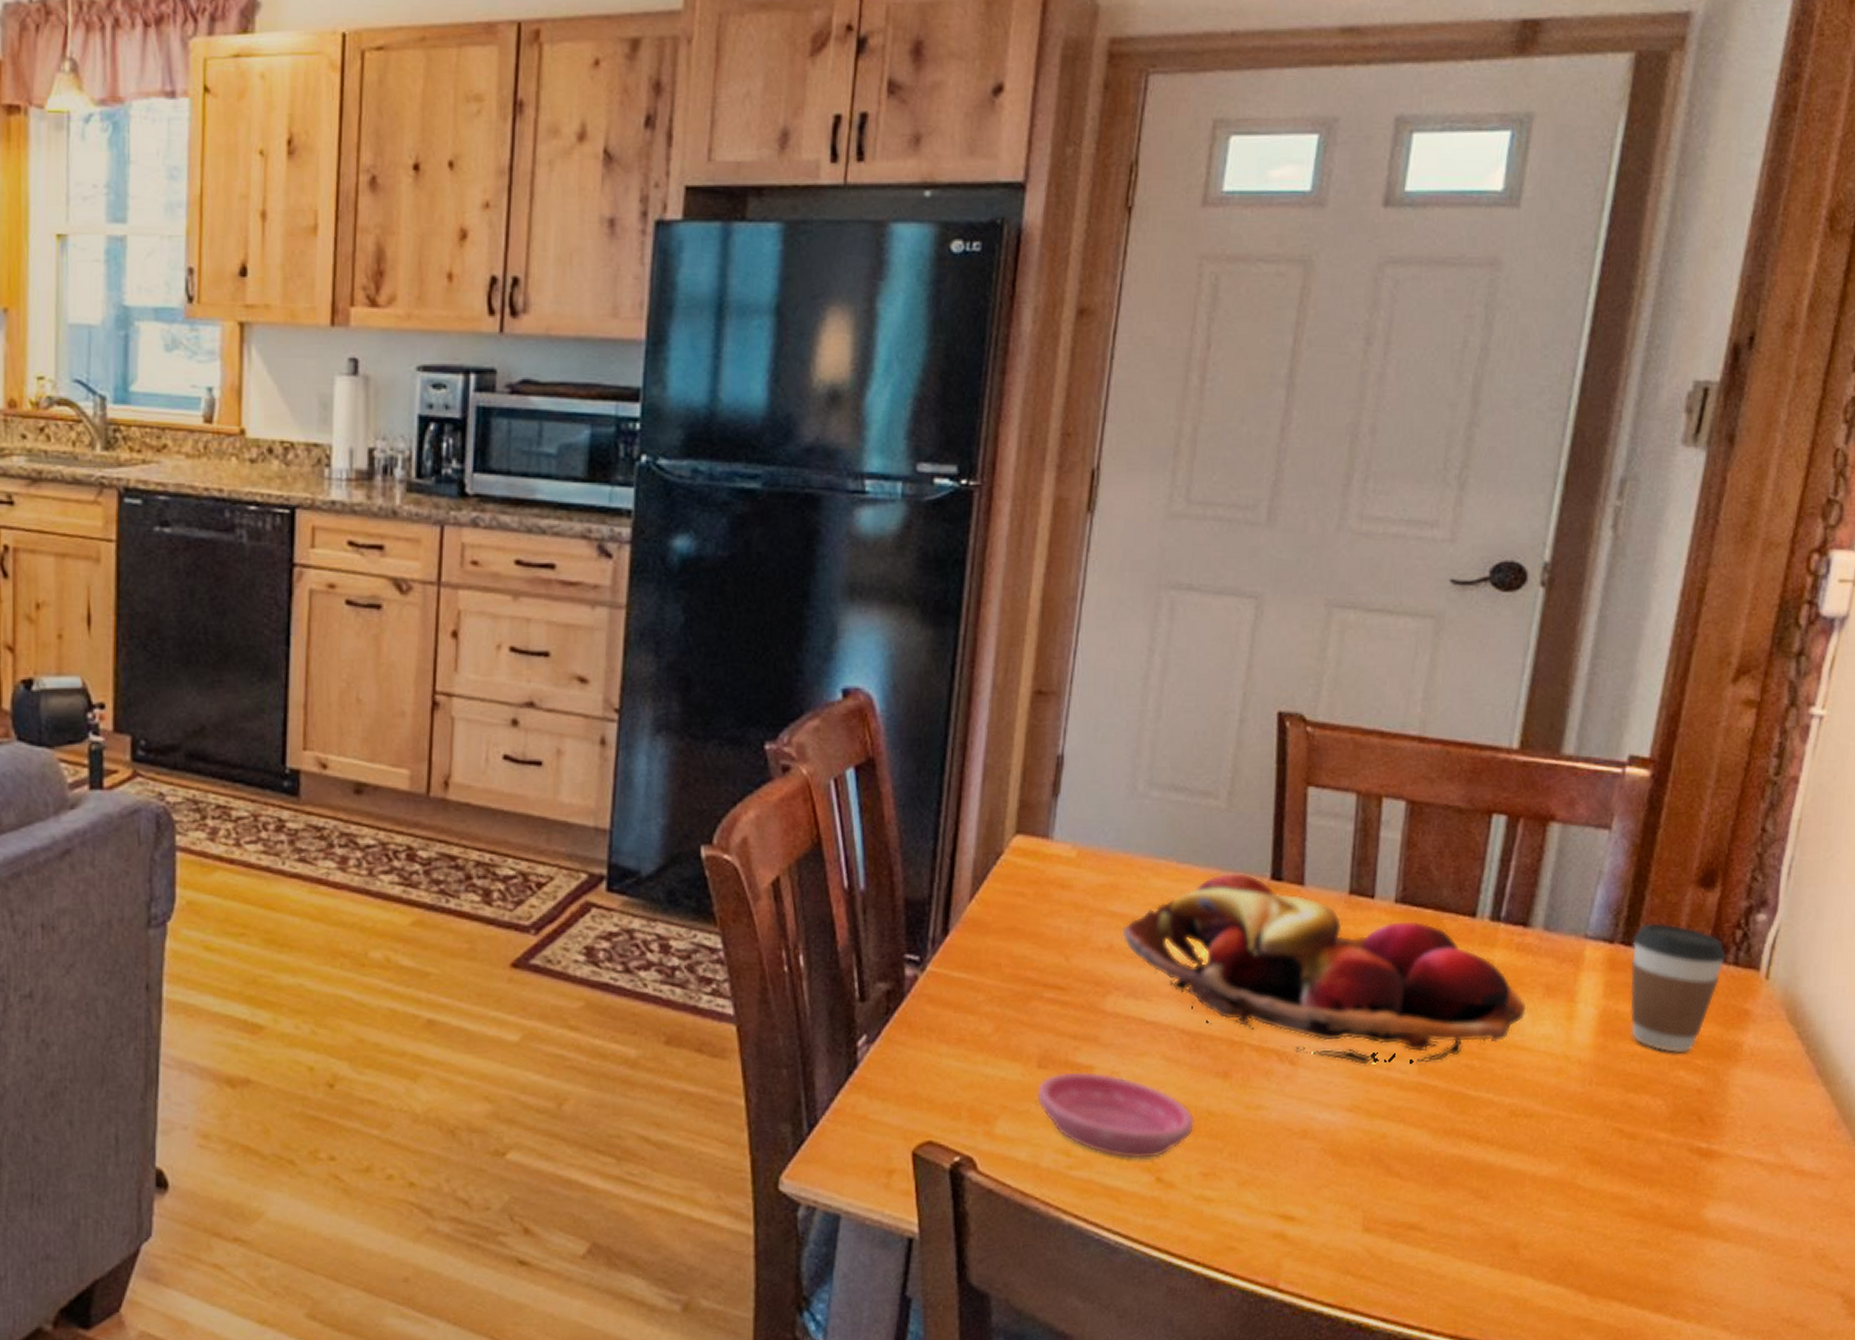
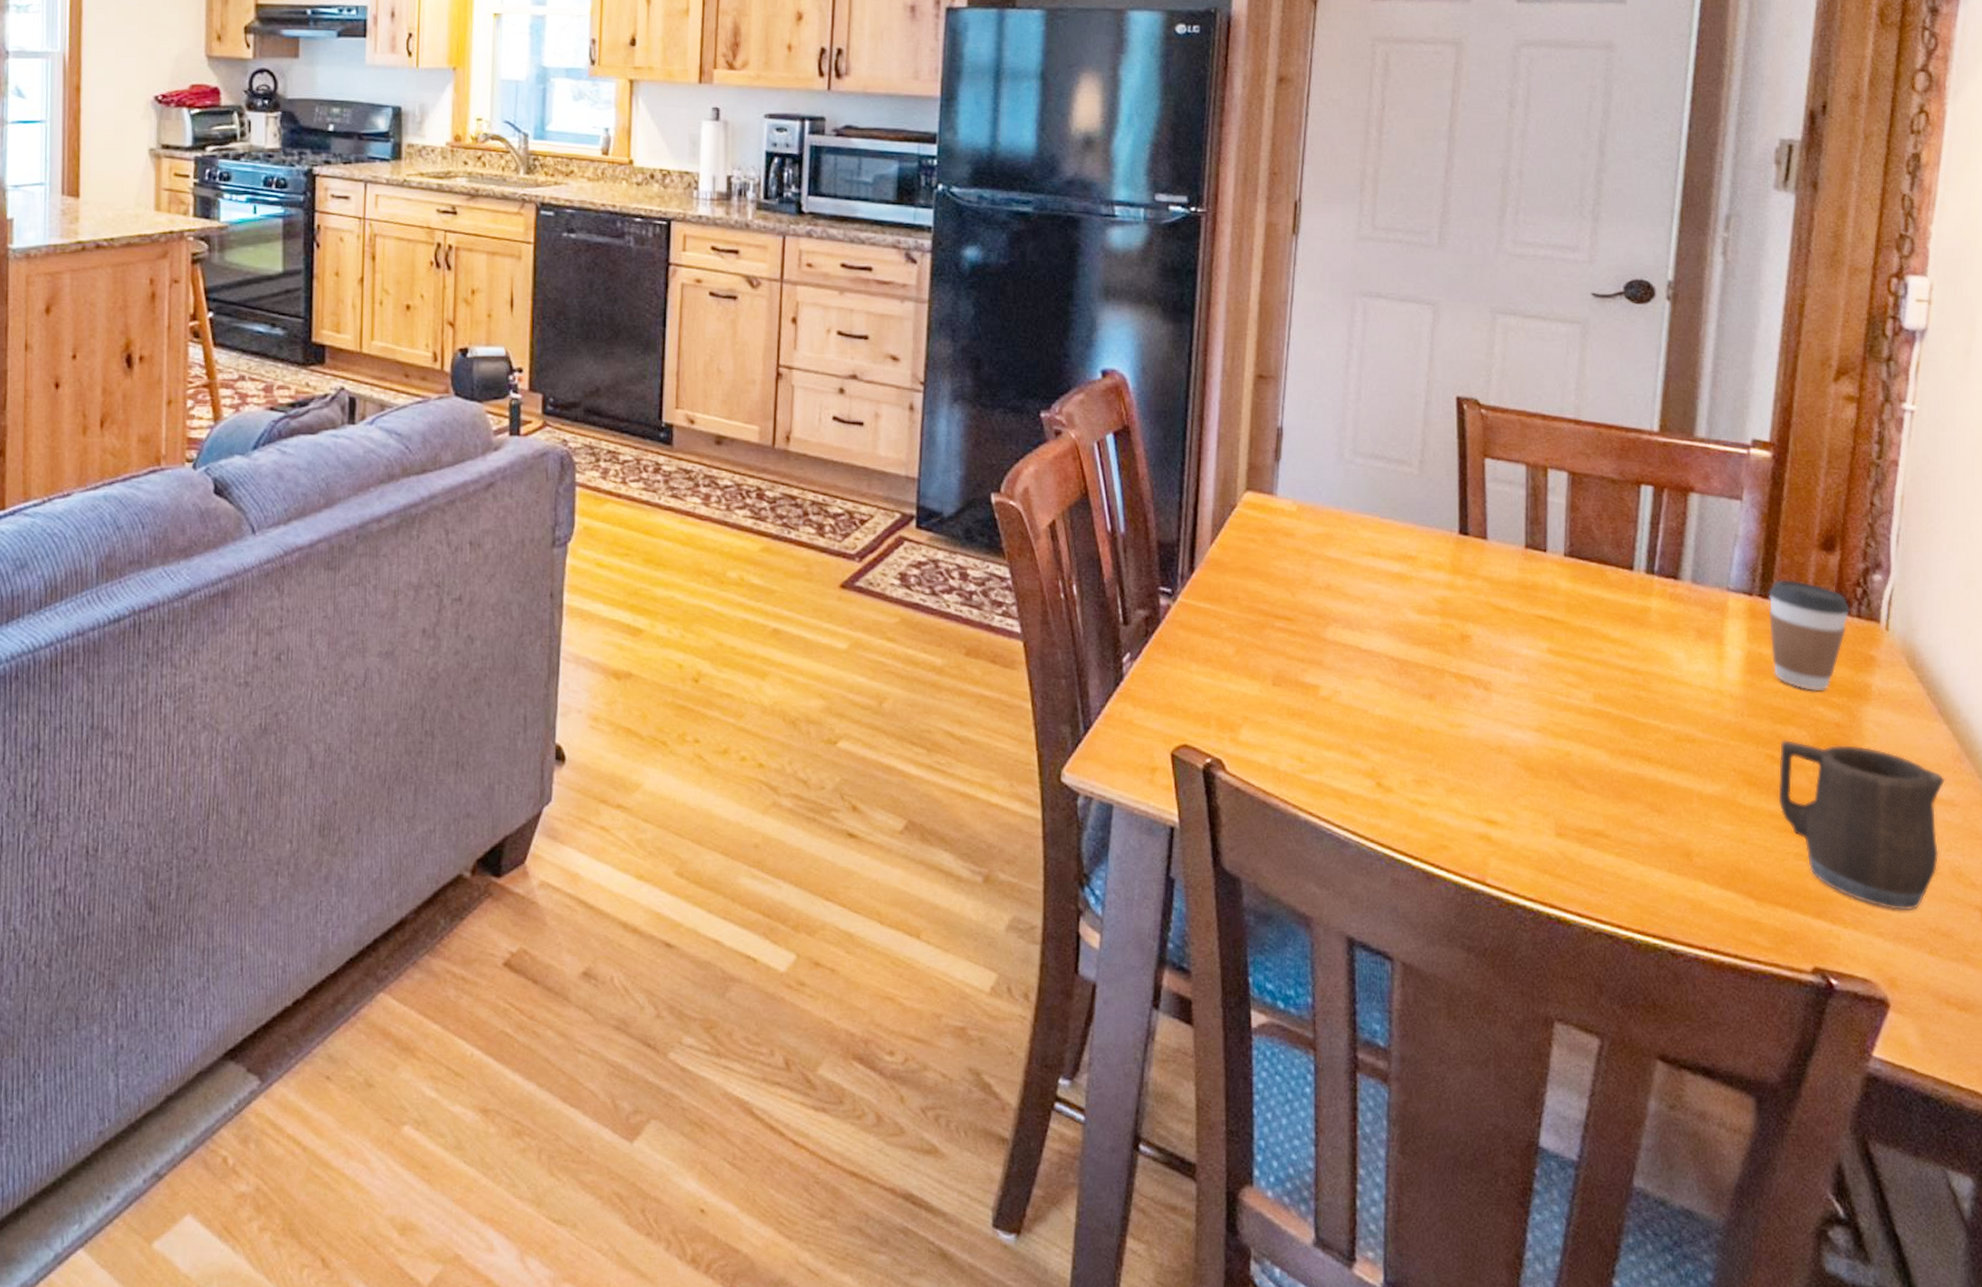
saucer: present [1037,1071,1194,1159] -> none [1273,690,1406,766]
fruit basket: present [1122,873,1527,1065] -> none [1338,528,1682,693]
mug: none [1623,1110,1817,1301] -> present [1778,739,1945,911]

